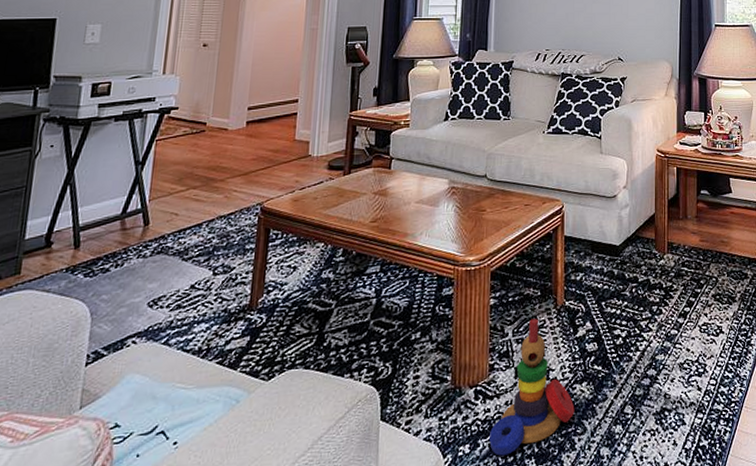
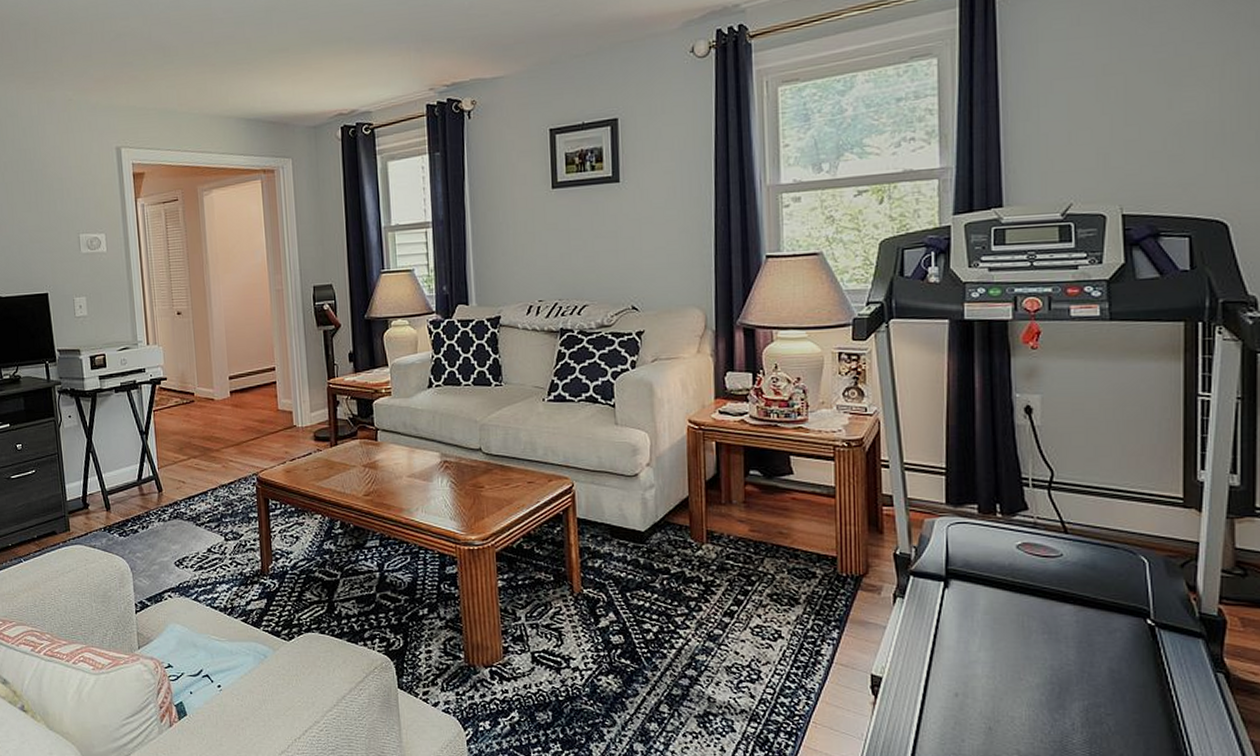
stacking toy: present [488,318,575,456] -> none [509,604,602,737]

